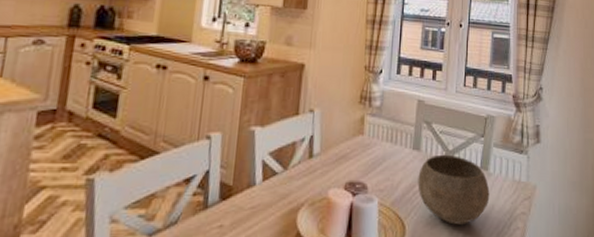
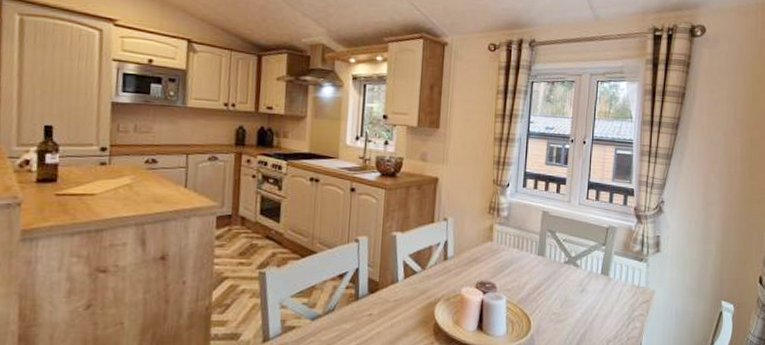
bowl: present [417,154,490,225] -> none [542,260,610,322]

